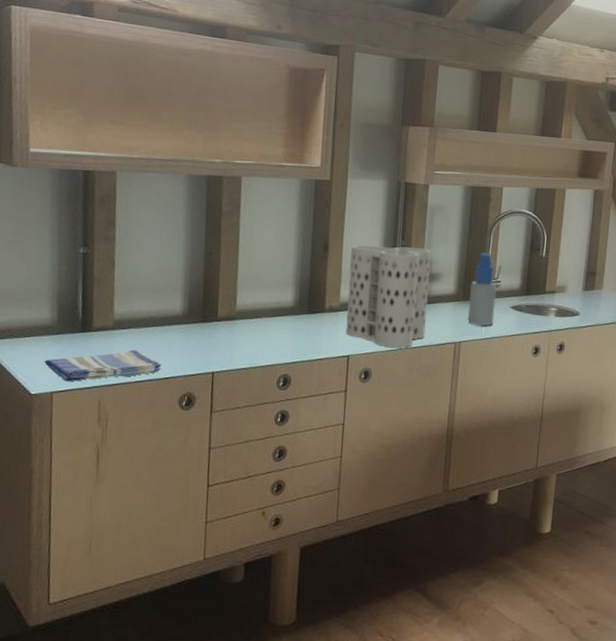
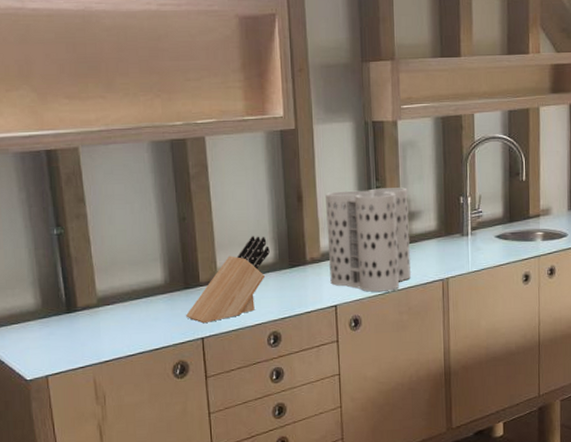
dish towel: present [44,349,162,382] -> none [35,324,151,364]
knife block: none [198,278,291,359] -> present [185,236,270,324]
spray bottle: present [467,253,497,326] -> none [452,184,480,259]

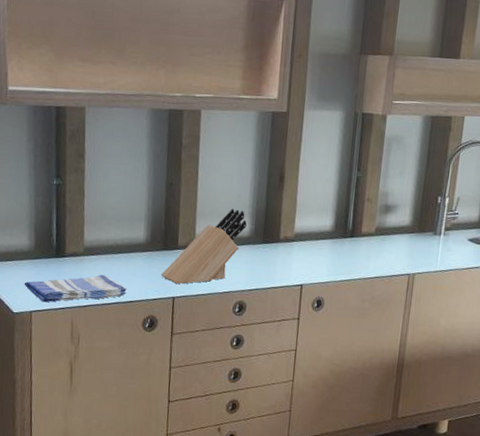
dish towel: none [35,324,151,364] -> present [24,274,127,303]
utensil holder: present [326,187,411,292] -> none [299,176,387,278]

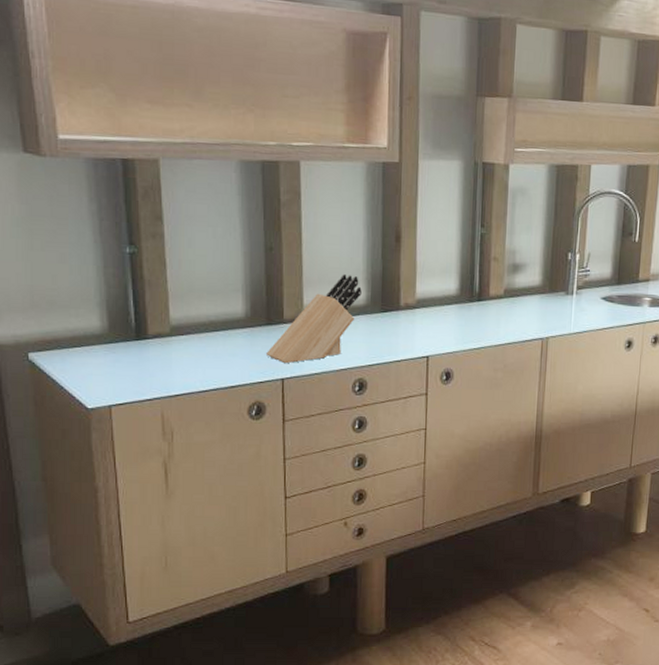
dish towel: present [24,274,127,303] -> none [98,356,226,394]

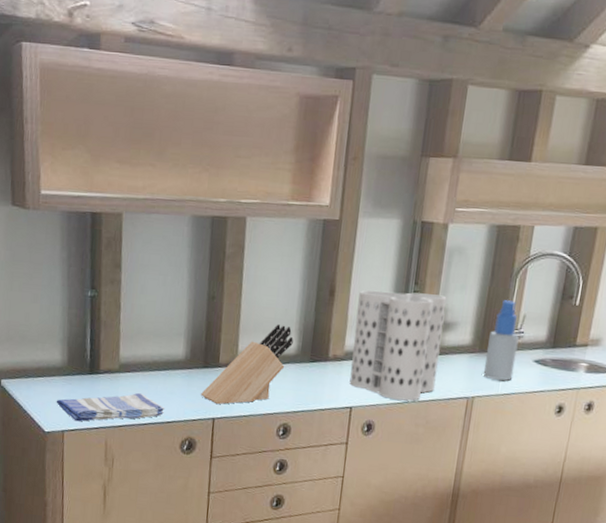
dish towel: none [98,356,226,394] -> present [56,392,164,422]
utensil holder: none [424,234,514,346] -> present [349,290,447,401]
spray bottle: none [554,239,586,319] -> present [482,300,519,381]

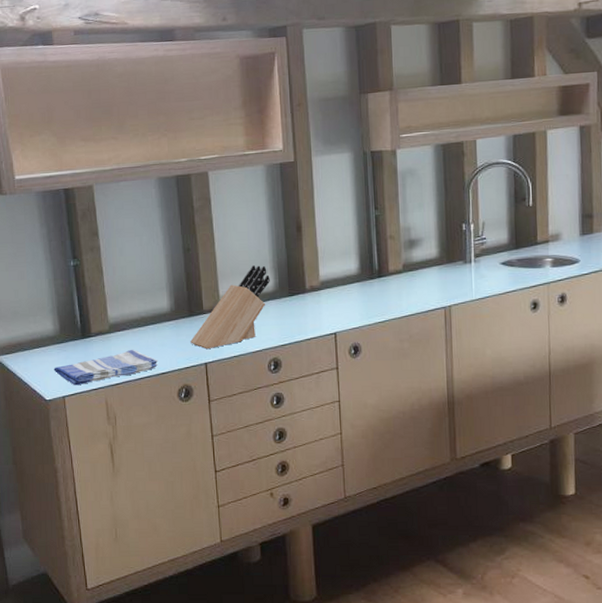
utensil holder: present [349,290,447,401] -> none [324,215,411,320]
spray bottle: present [482,300,519,381] -> none [454,211,484,287]

